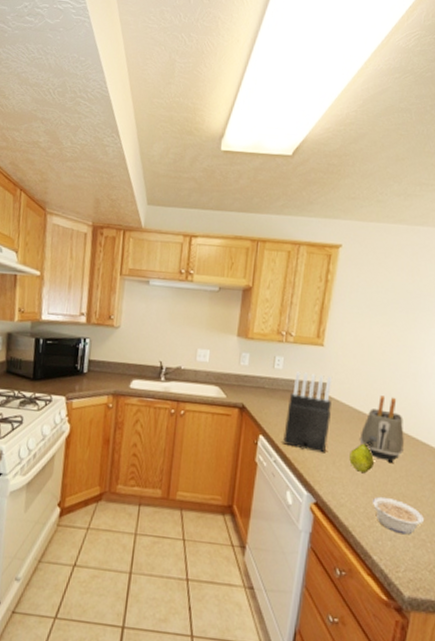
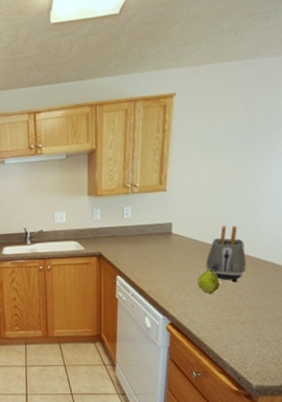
knife block: present [283,371,333,453] -> none [138,216,178,283]
legume: present [372,496,424,535] -> none [220,310,267,338]

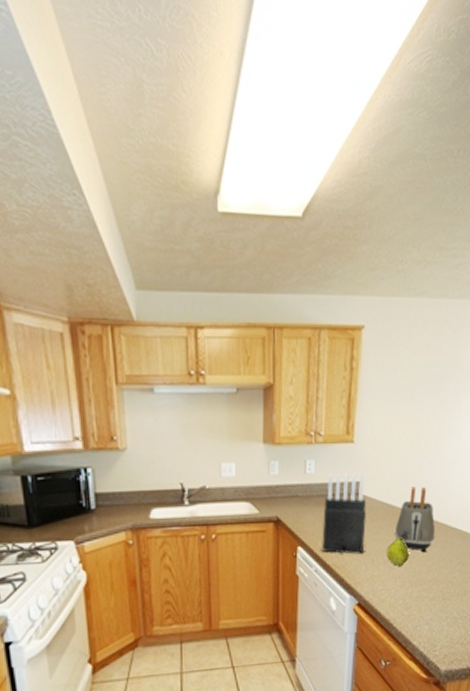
knife block: none [138,216,178,283] -> present [322,473,366,555]

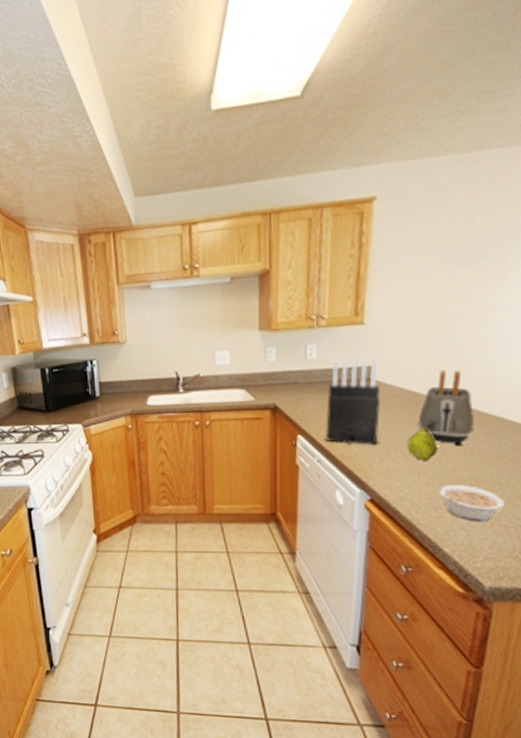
legume: none [409,585,455,617] -> present [438,484,504,522]

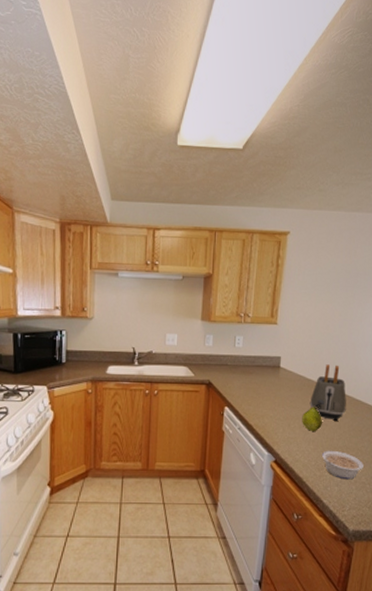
knife block: present [326,357,380,445] -> none [245,348,286,418]

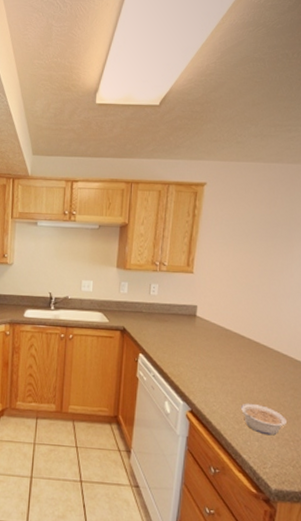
fruit: present [302,407,322,431] -> none [219,357,241,383]
toaster: present [309,364,346,422] -> none [227,315,267,374]

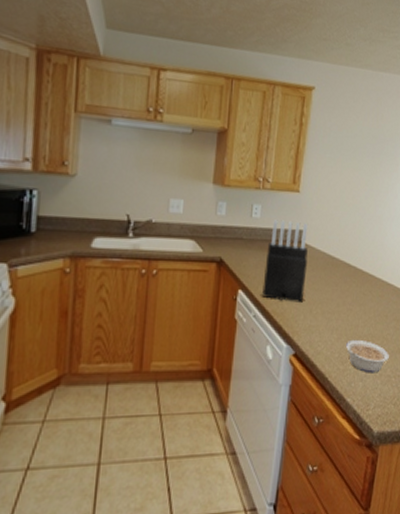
knife block: none [160,296,202,367] -> present [262,219,309,303]

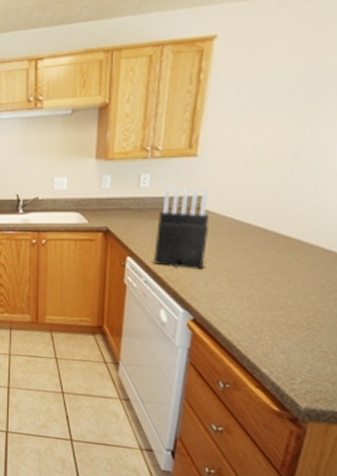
legume: present [345,339,389,373] -> none [260,309,326,348]

